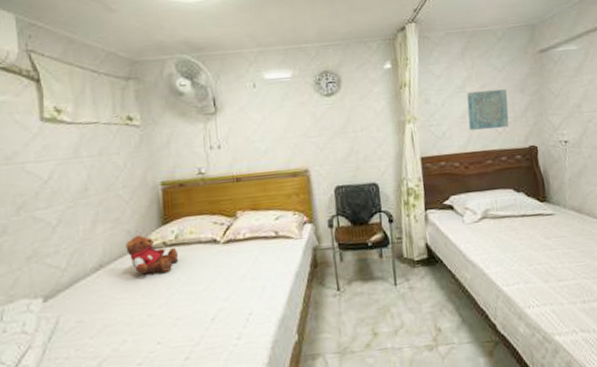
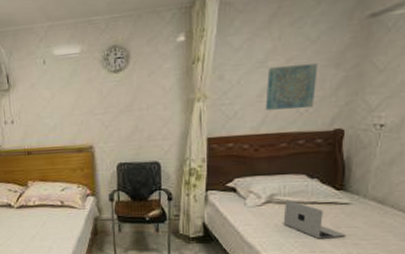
laptop: none [498,214,556,251] -> present [283,200,346,239]

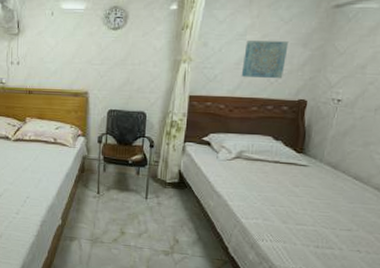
laptop: present [283,200,346,239] -> none [249,157,303,195]

